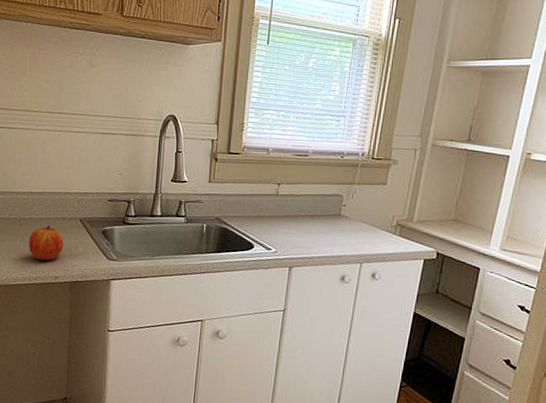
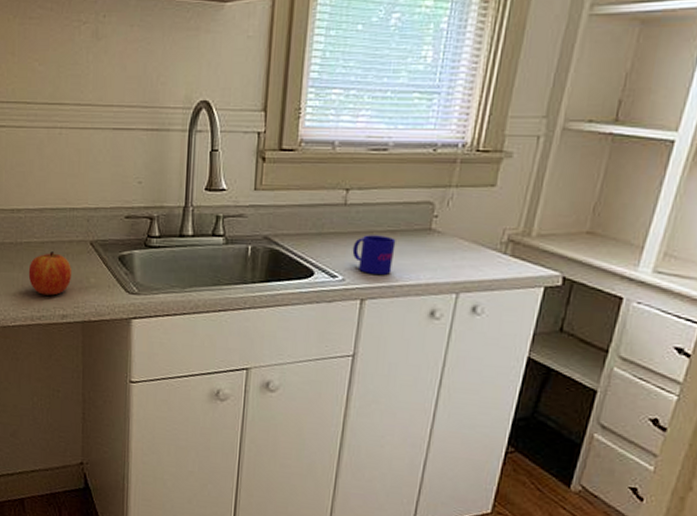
mug: none [282,218,315,249] -> present [352,235,396,275]

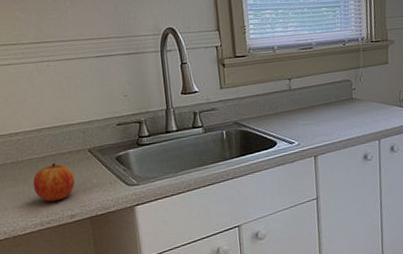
mug: present [352,235,396,275] -> none [301,108,332,137]

